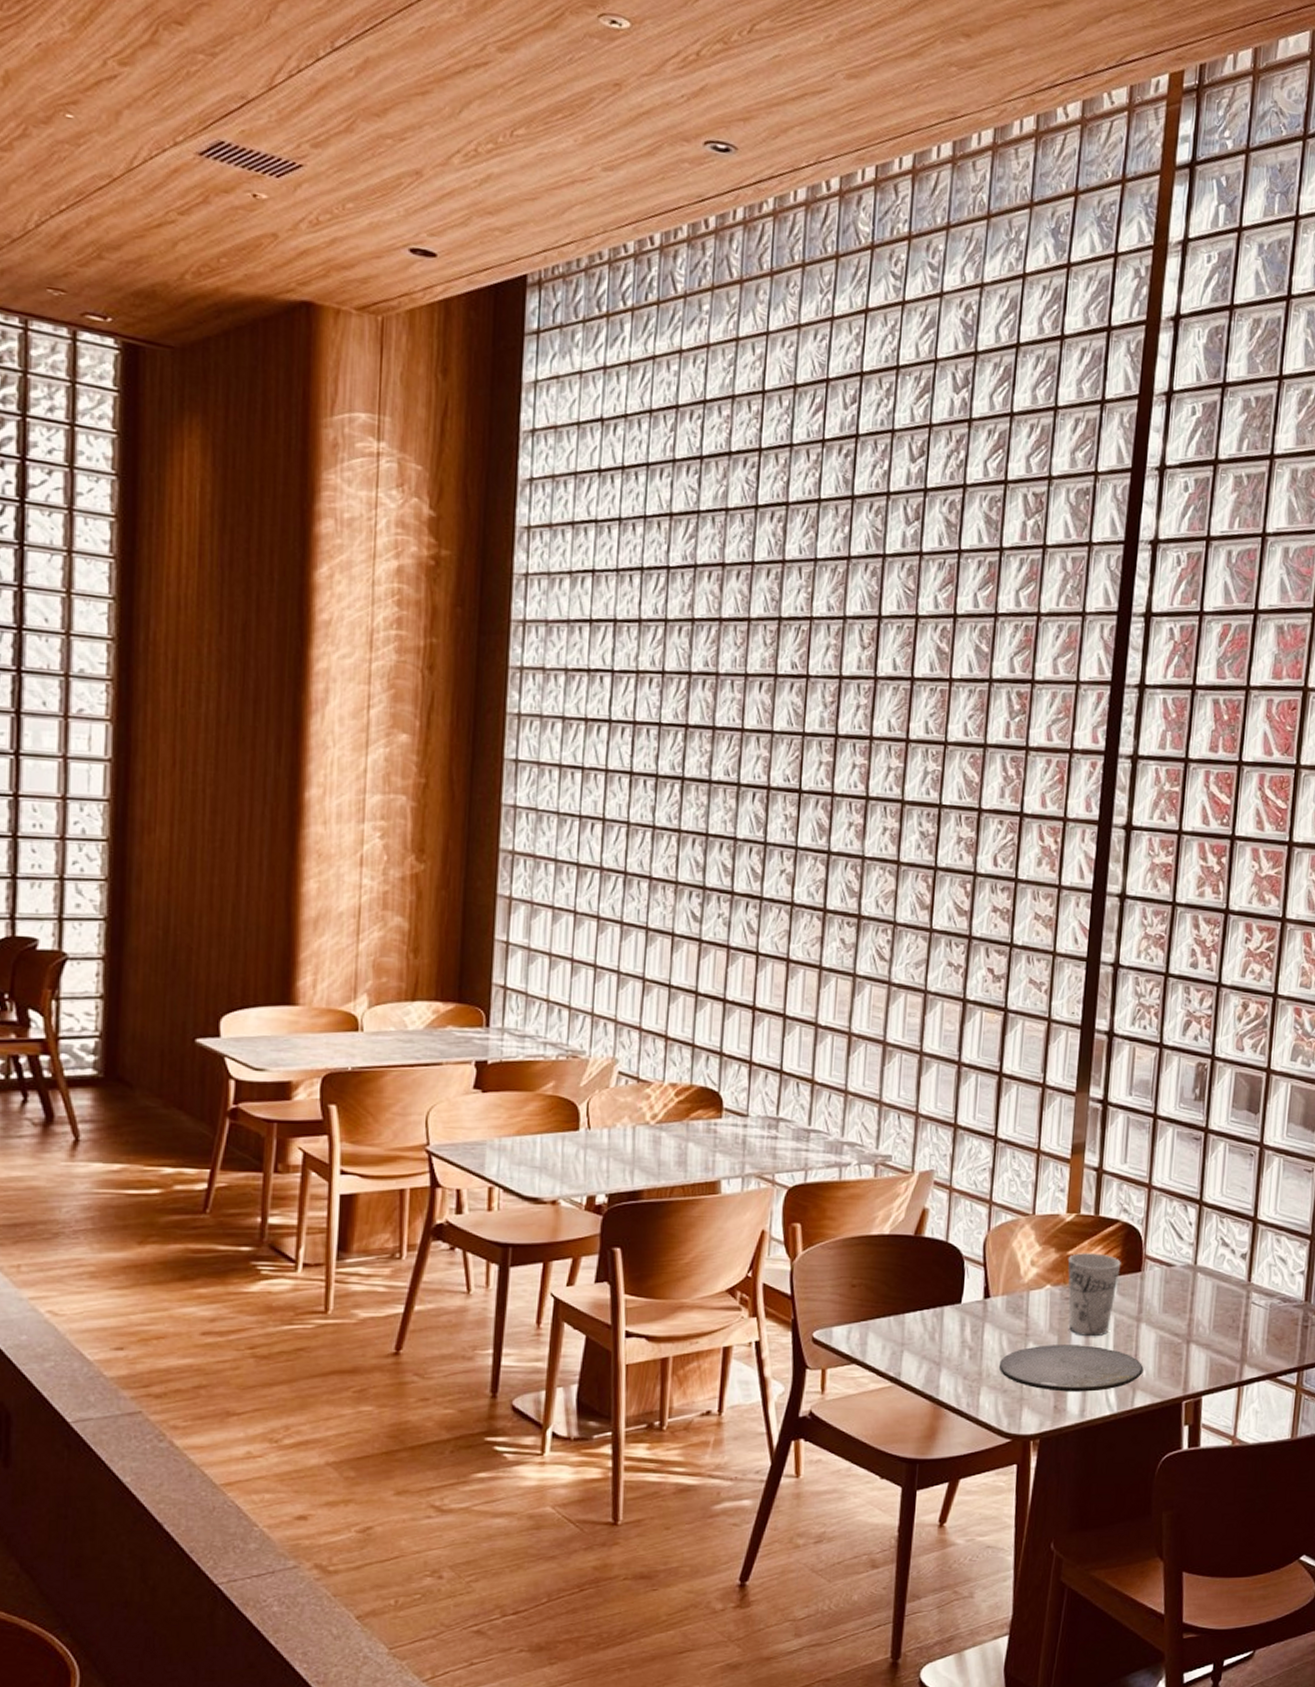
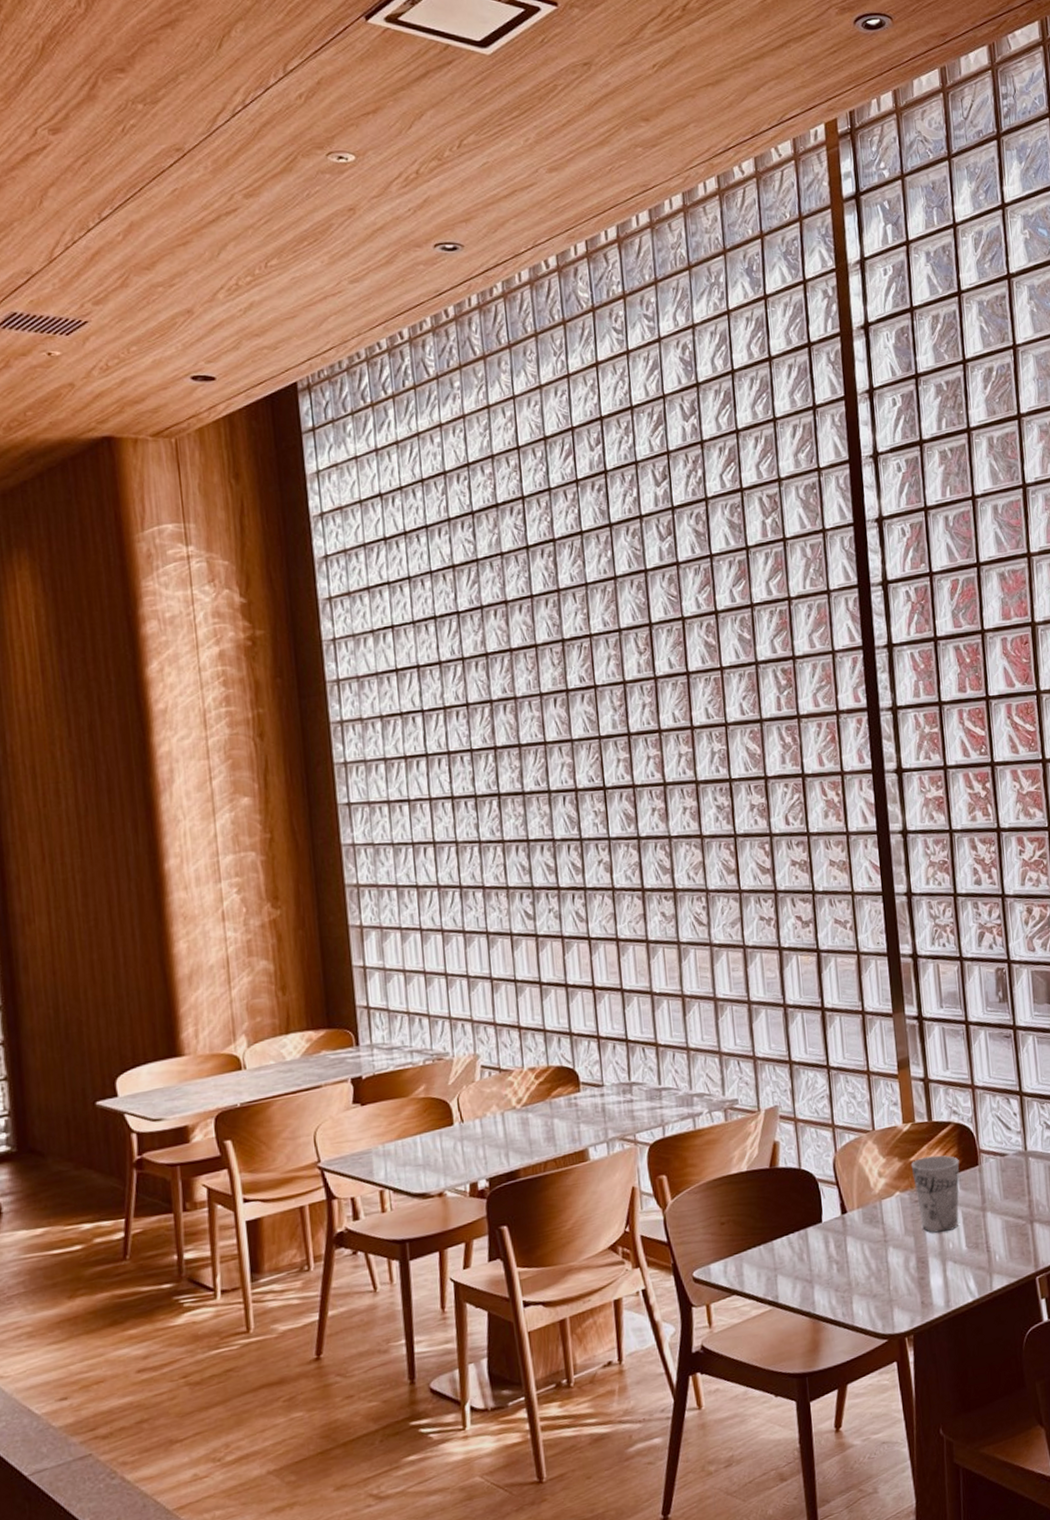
plate: present [998,1345,1144,1392] -> none [865,1240,996,1289]

